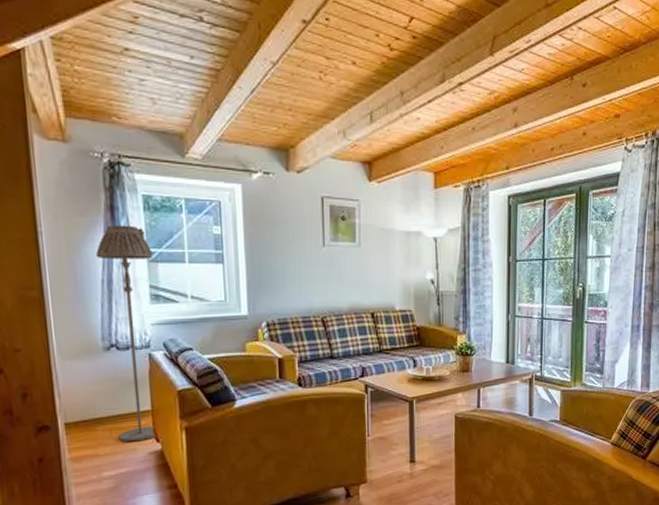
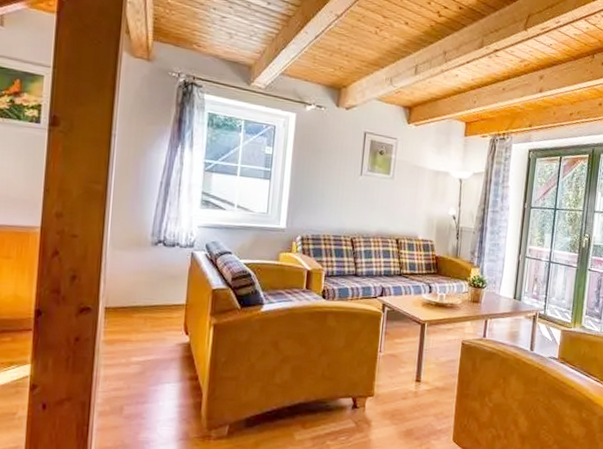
floor lamp: present [96,225,156,442] -> none [152,135,210,332]

